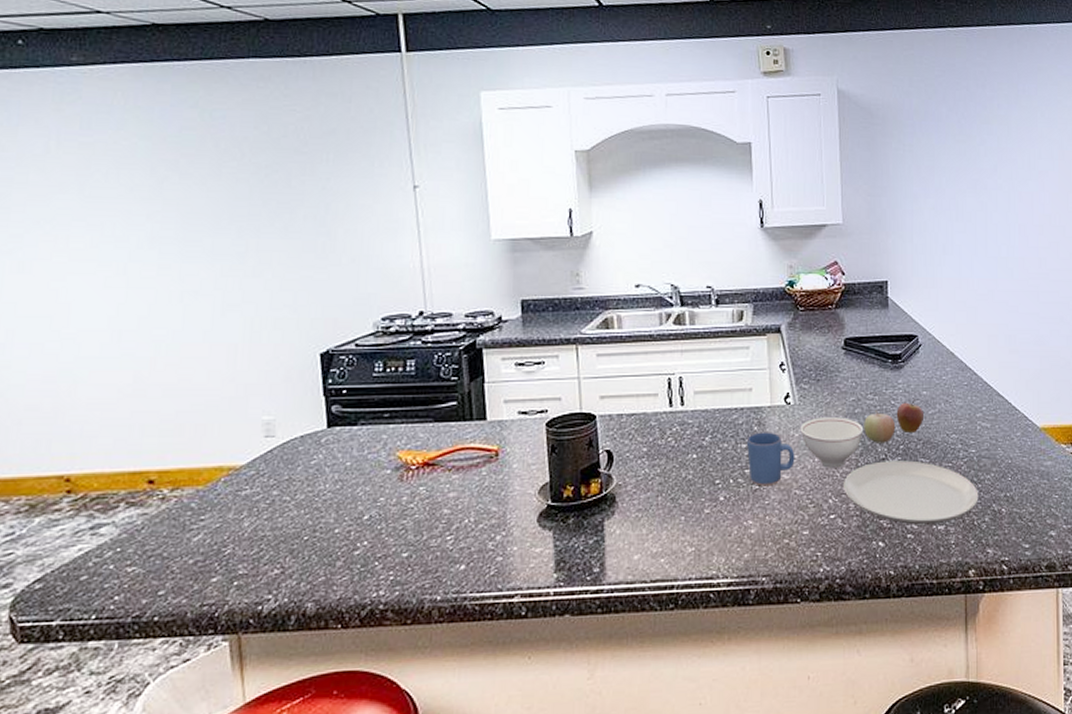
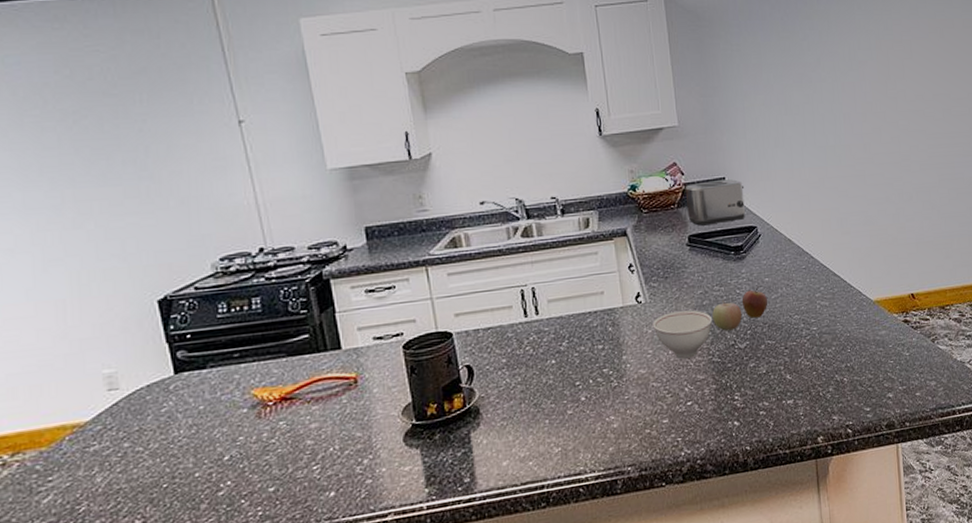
mug: present [746,432,795,486] -> none [602,331,650,383]
toaster: none [844,283,908,329] -> present [685,179,745,226]
plate: present [844,460,979,525] -> none [697,343,822,402]

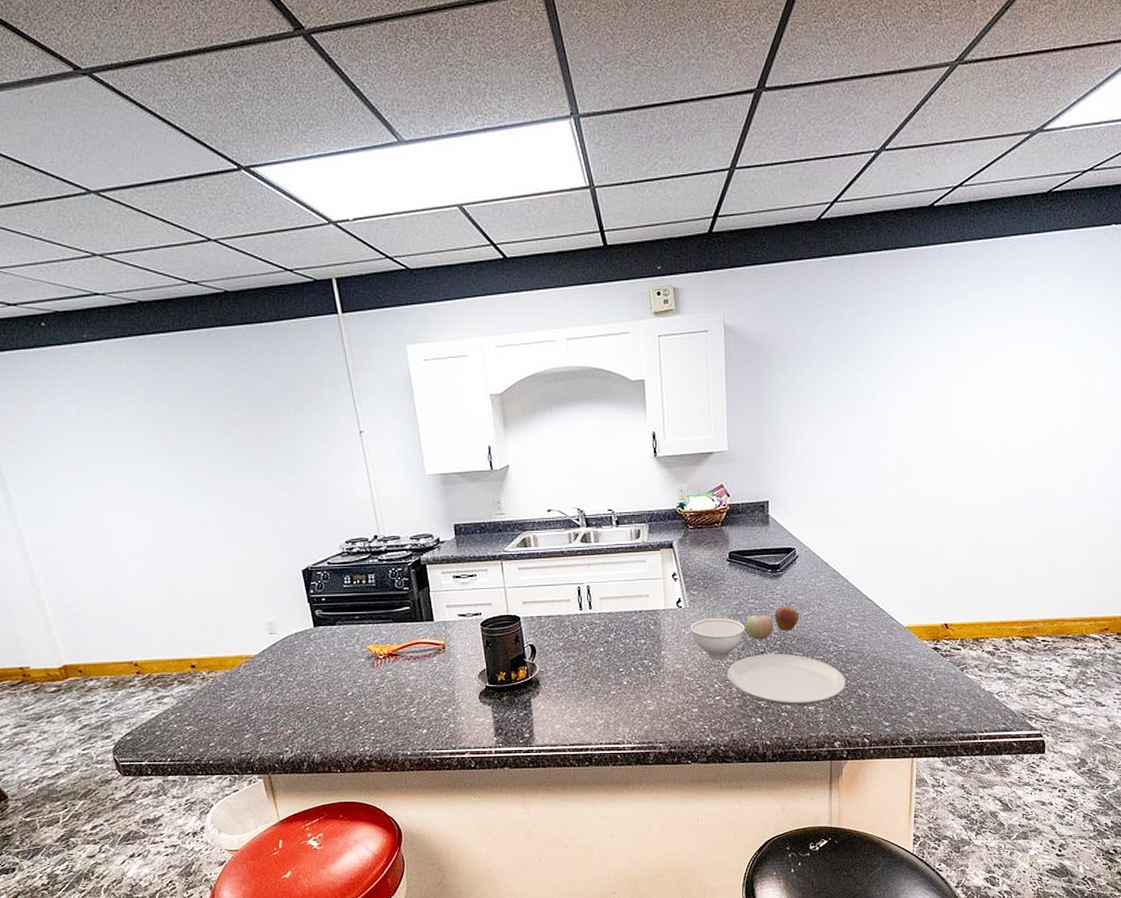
toaster: present [685,179,745,226] -> none [729,503,787,544]
plate: none [697,343,822,402] -> present [727,654,846,706]

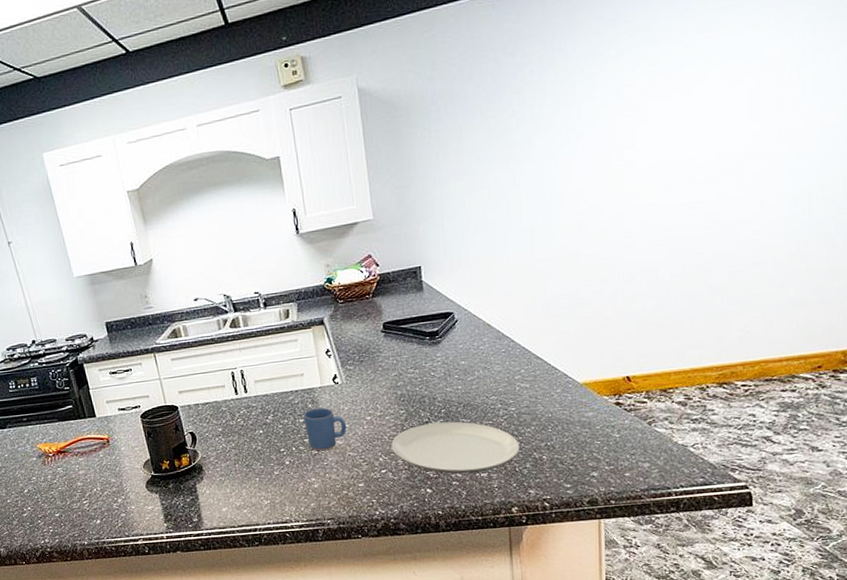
mug: none [644,630,686,674] -> present [303,407,347,451]
bowl: present [690,618,746,660] -> none [349,390,407,433]
fruit: present [745,612,774,640] -> none [406,381,437,410]
fruit: present [774,603,800,631] -> none [436,369,464,399]

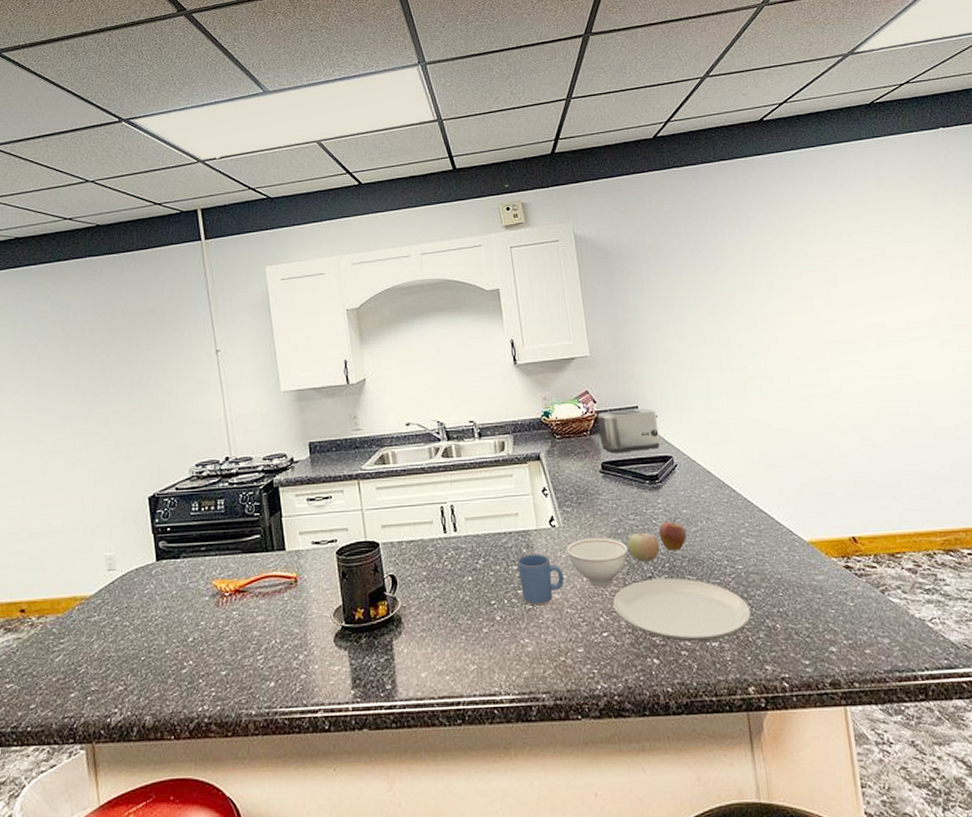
bowl: none [349,390,407,433] -> present [566,538,628,587]
toaster: none [379,268,441,313] -> present [597,408,660,453]
fruit: none [406,381,437,410] -> present [627,529,660,562]
fruit: none [436,369,464,399] -> present [658,518,687,551]

